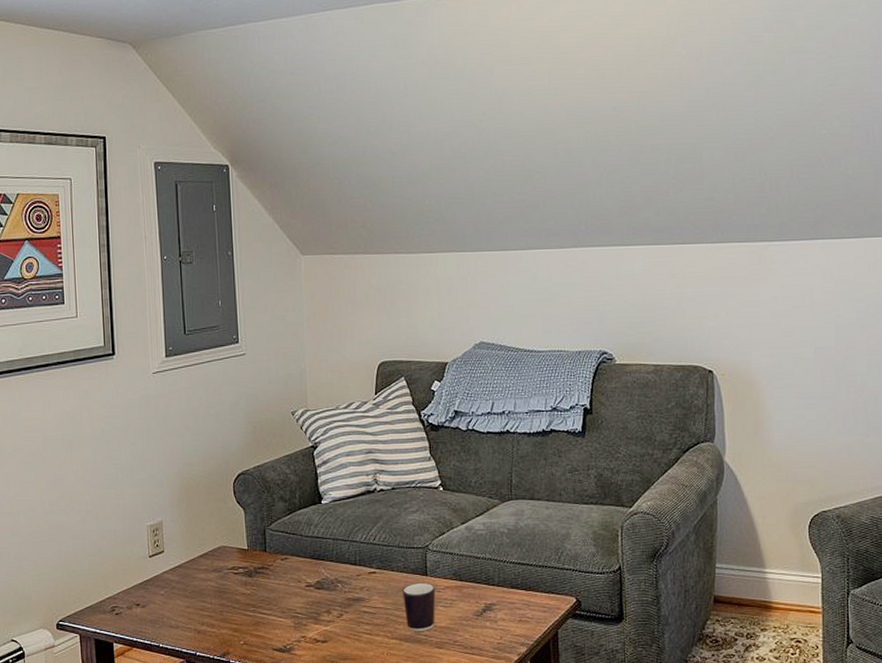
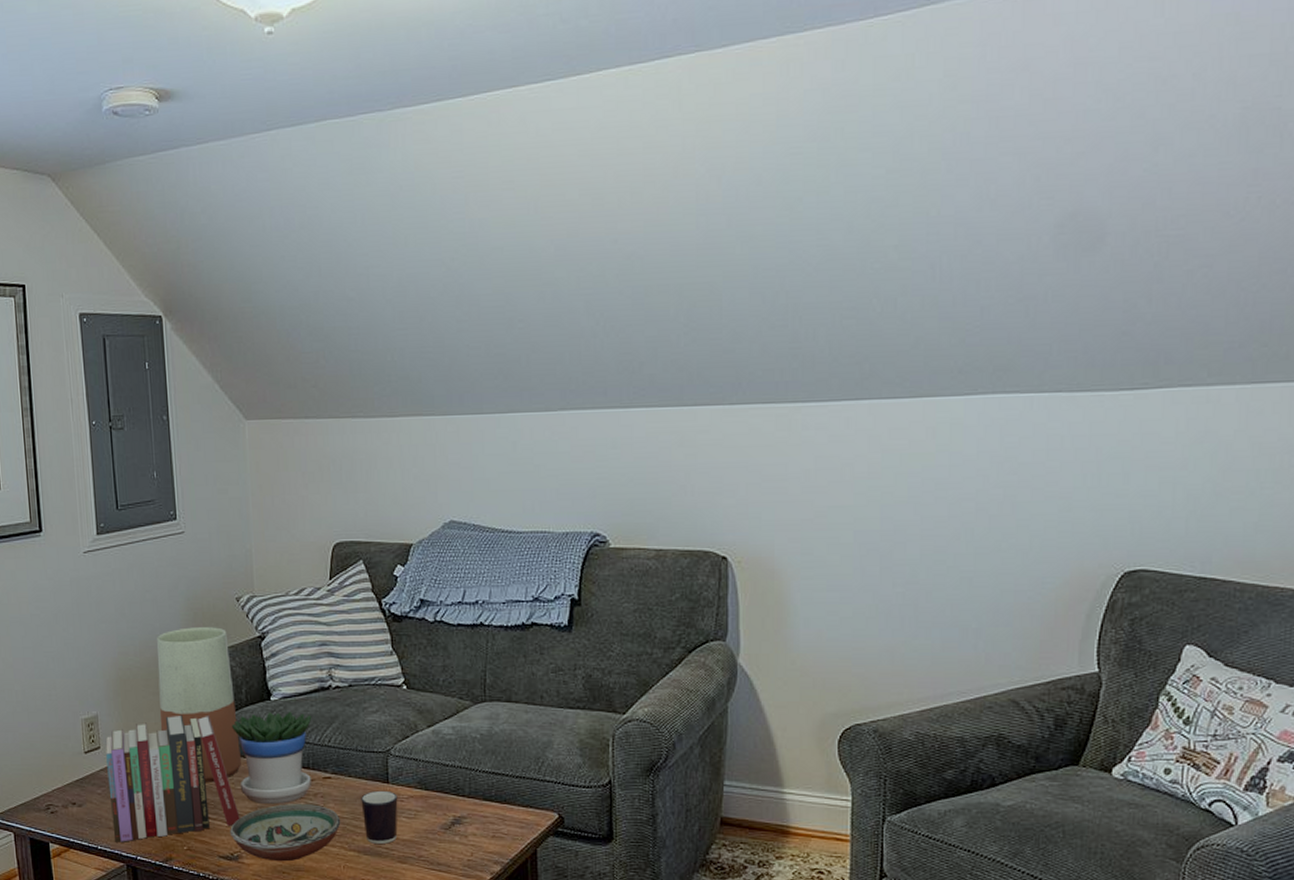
books: none [169,518,293,640] -> present [105,714,240,842]
vase: none [218,438,294,581] -> present [156,627,241,783]
decorative bowl: none [283,597,385,652] -> present [230,804,341,862]
flowerpot: none [286,514,359,600] -> present [232,712,312,805]

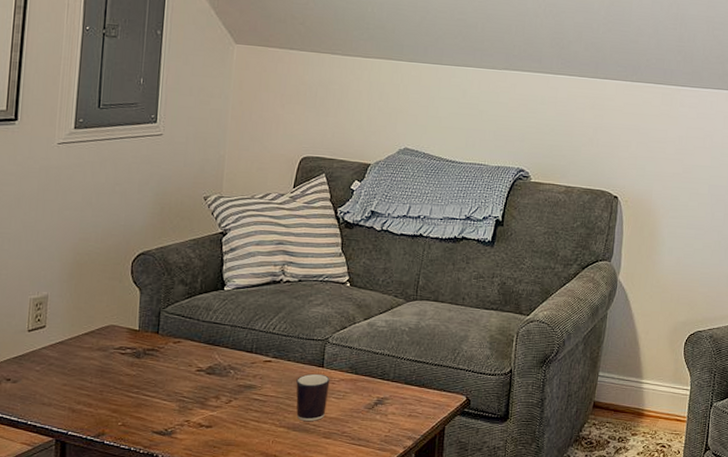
books: present [105,714,240,842] -> none [47,299,179,418]
vase: present [156,627,241,783] -> none [111,220,191,363]
decorative bowl: present [230,804,341,862] -> none [167,384,276,437]
flowerpot: present [232,712,312,805] -> none [183,300,261,385]

